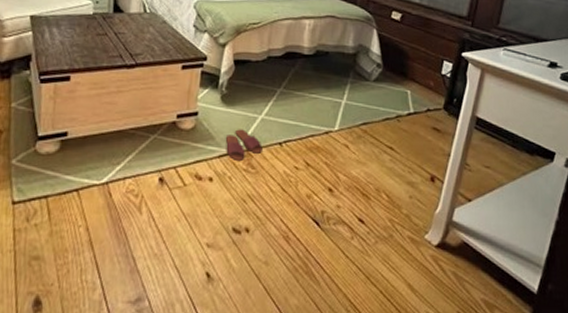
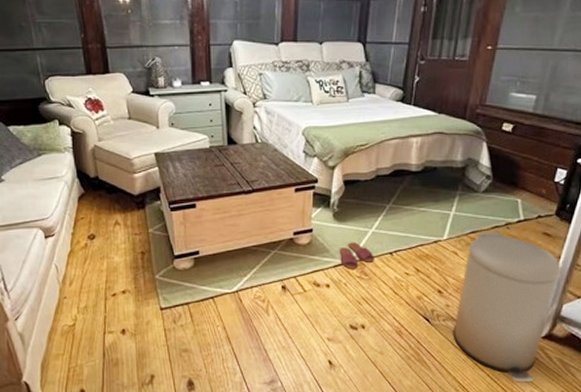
pedal bin: none [344,124,451,301] -> present [453,232,561,383]

